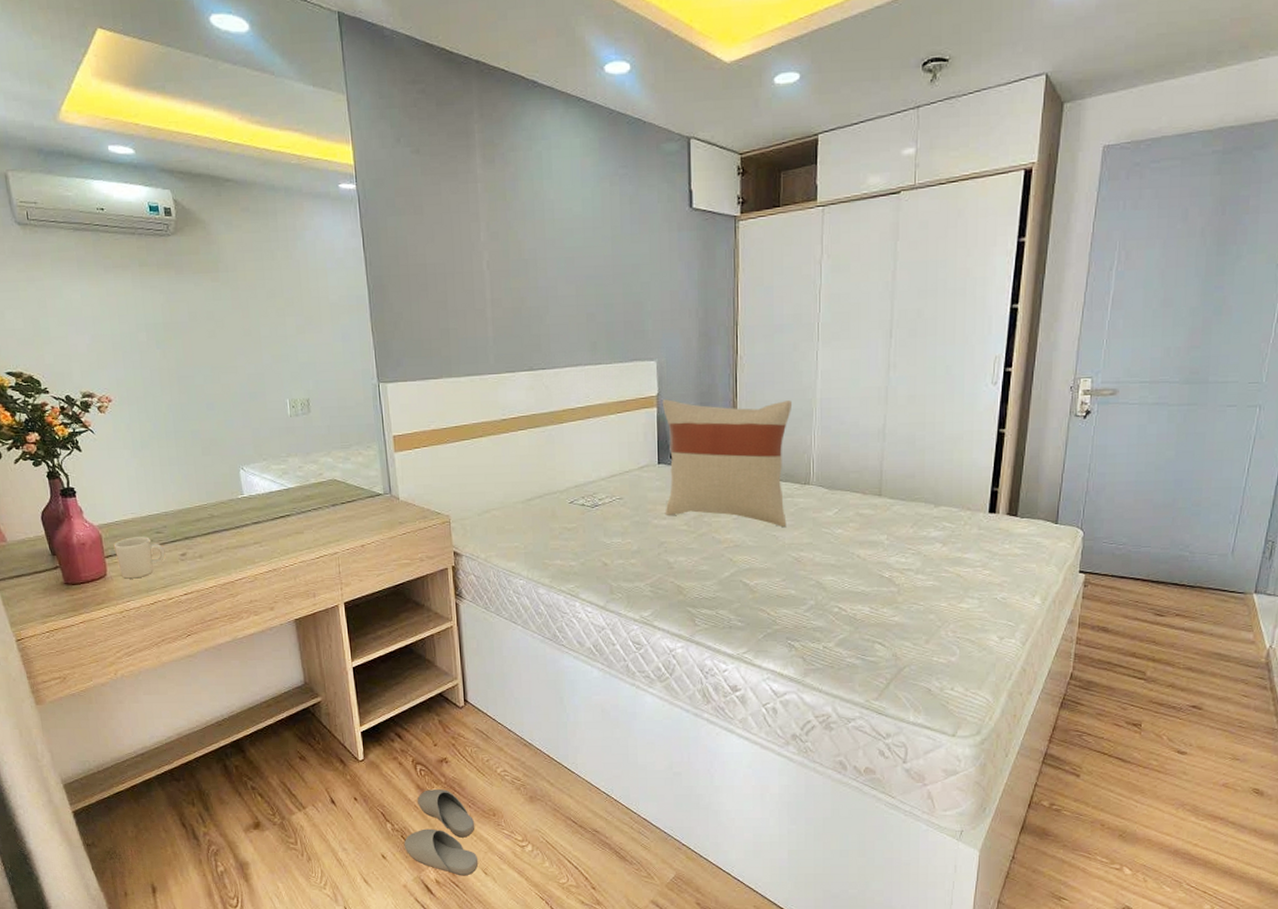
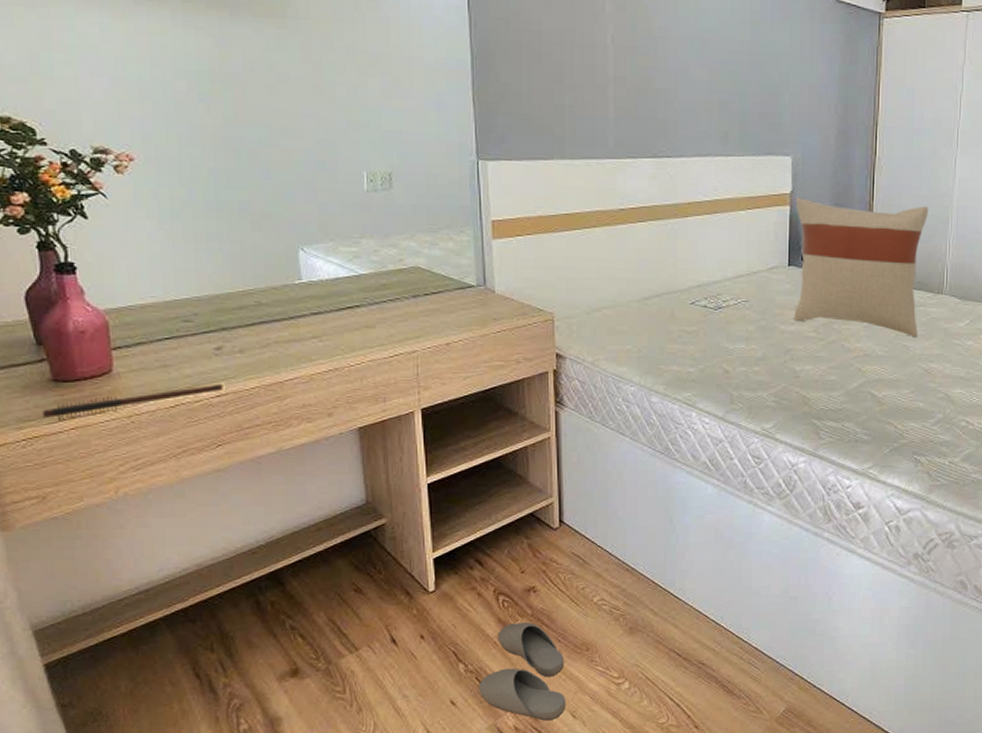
hairbrush: none [59,584,189,615] -> present [42,383,223,419]
mug: present [114,537,166,579] -> none [125,325,194,376]

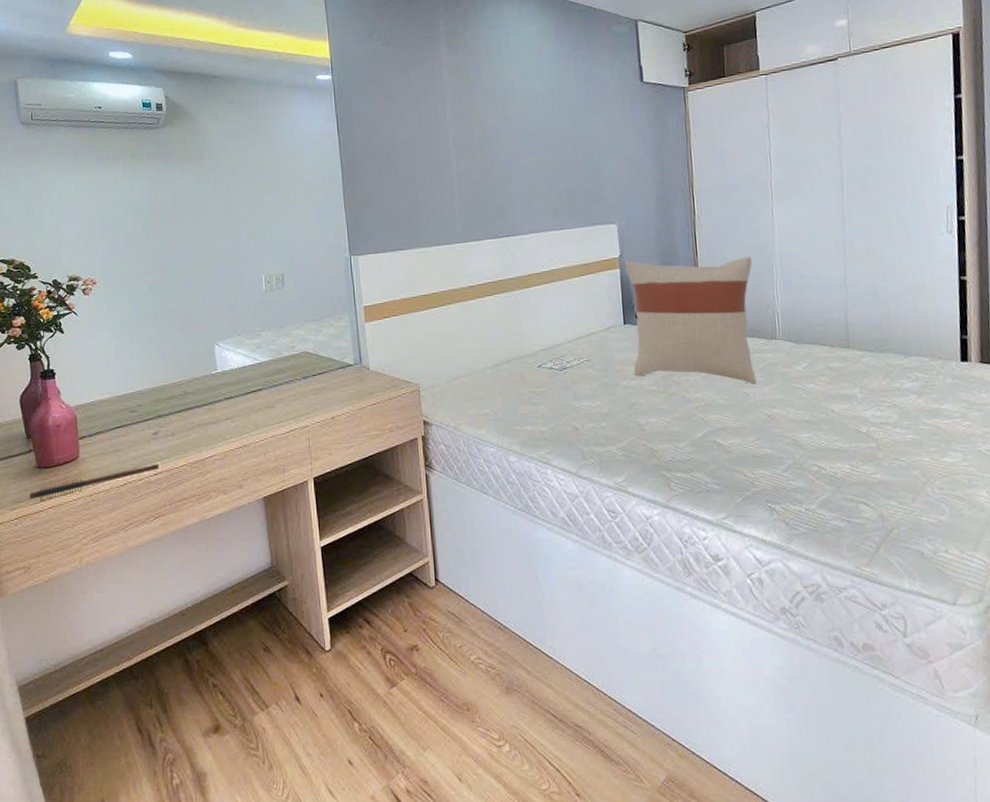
slippers: present [478,622,567,721] -> none [372,681,452,784]

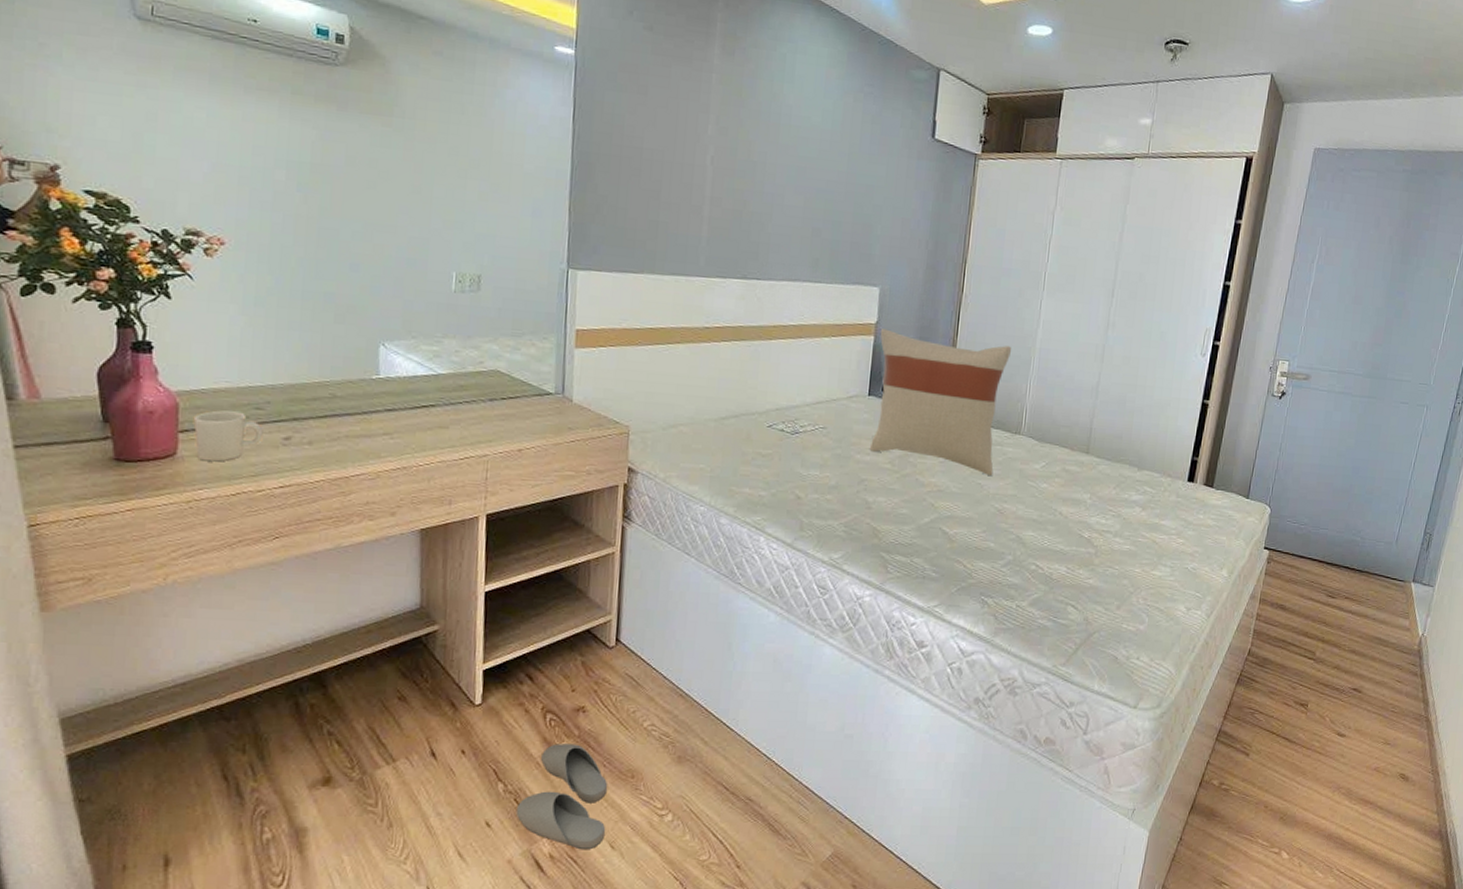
hairbrush: present [29,463,159,500] -> none [100,474,288,500]
mug: none [89,416,138,460] -> present [194,410,263,462]
slippers: none [372,681,452,784] -> present [515,744,608,850]

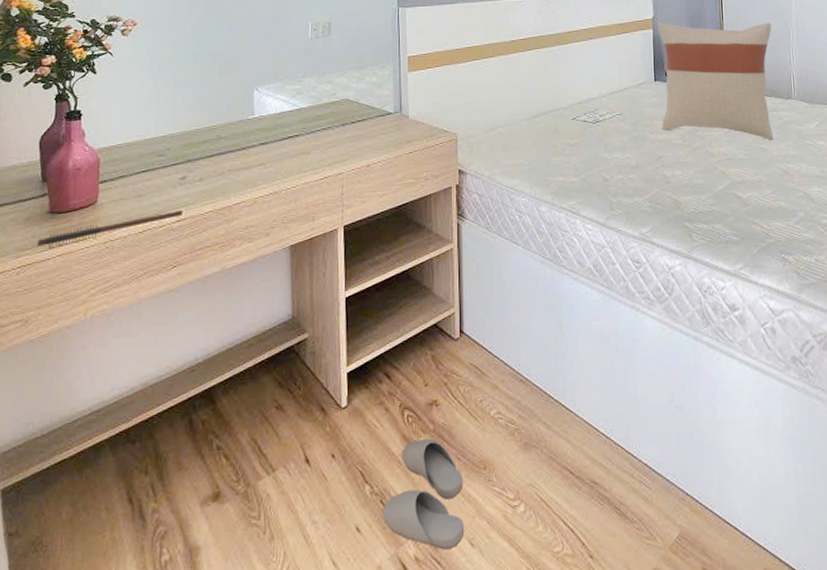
hairbrush: none [100,474,288,500] -> present [37,209,183,247]
mug: present [194,410,263,462] -> none [111,160,164,206]

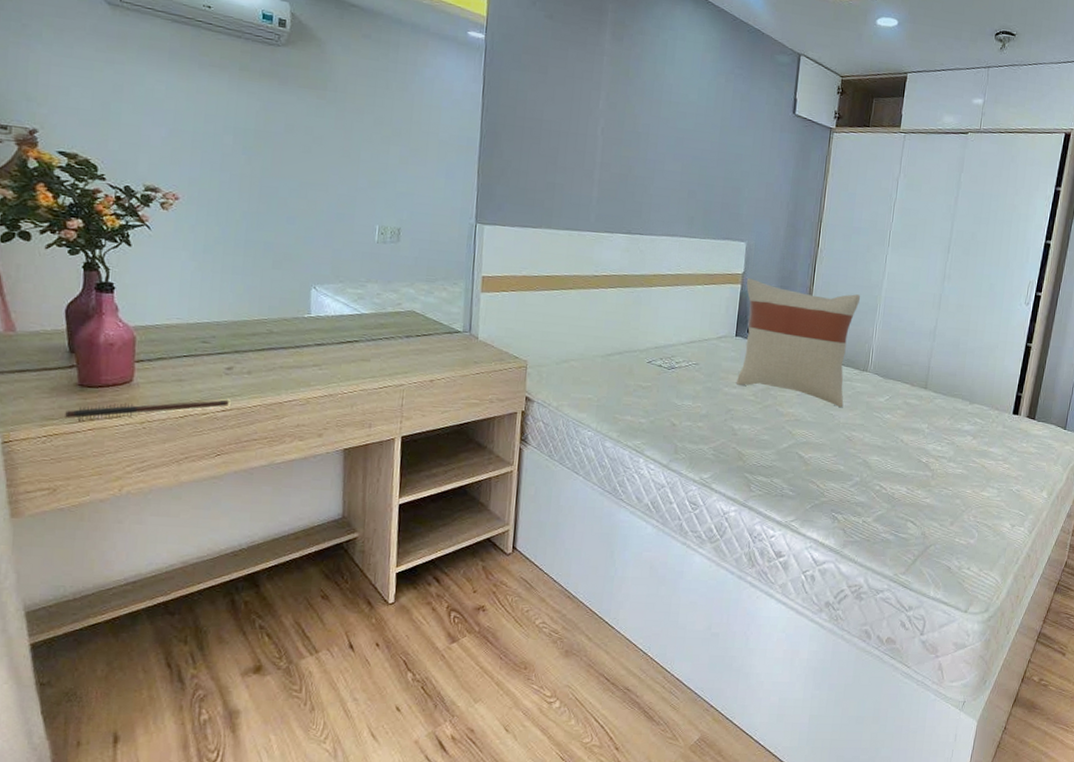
slippers: present [382,439,465,550] -> none [422,638,504,733]

